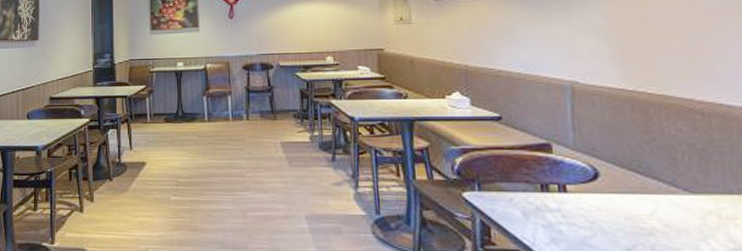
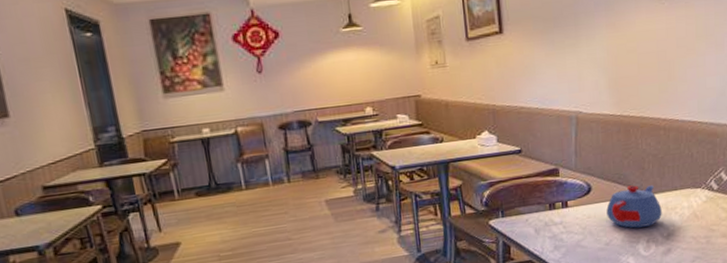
teapot: none [623,178,713,236] -> present [606,185,662,228]

